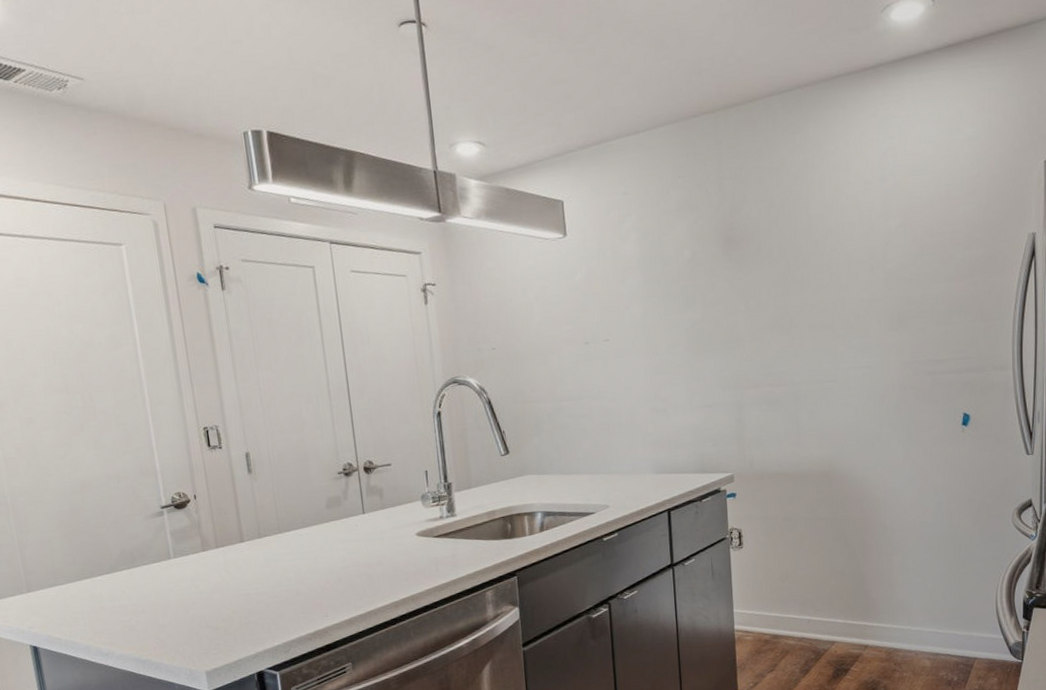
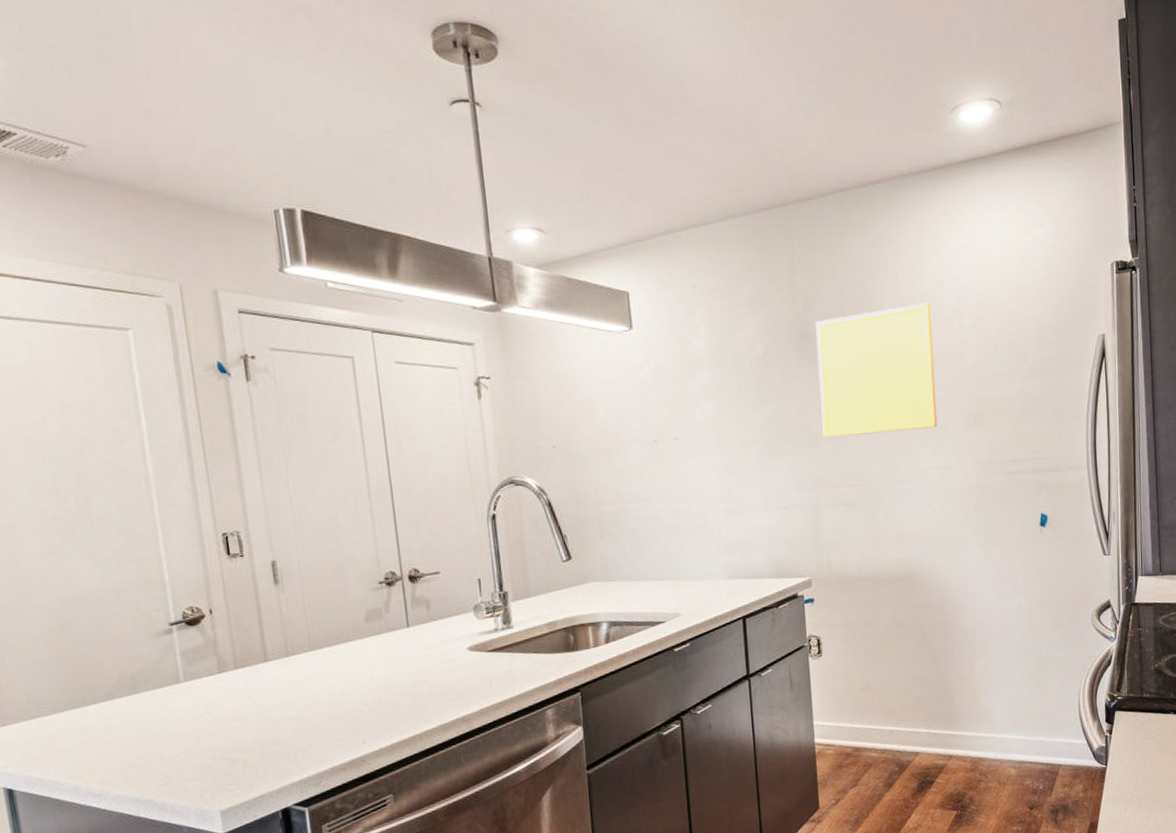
wall art: none [741,205,861,339] -> present [815,303,938,437]

